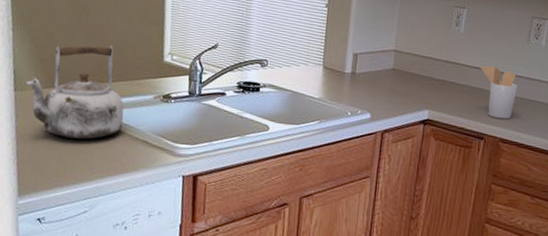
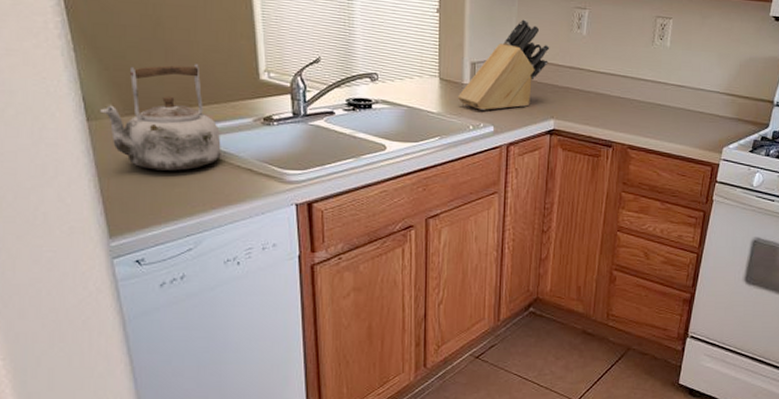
knife block: none [338,16,429,98] -> present [457,19,550,110]
utensil holder: present [479,65,518,120] -> none [604,69,645,125]

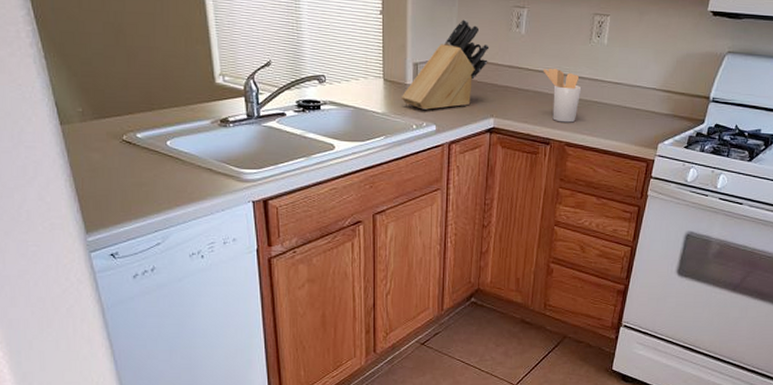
kettle: present [100,64,221,171] -> none [72,69,183,171]
utensil holder: none [604,69,645,125] -> present [542,68,582,123]

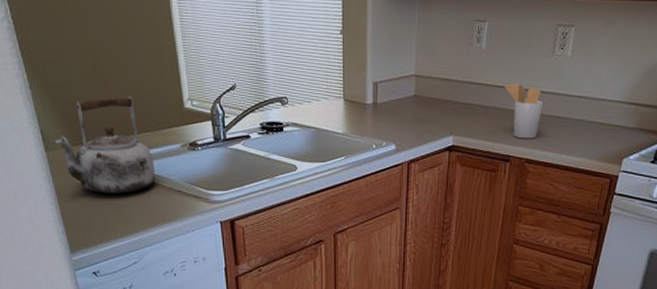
kettle: none [72,69,183,171] -> present [55,96,156,194]
knife block: present [401,19,490,110] -> none [361,36,450,129]

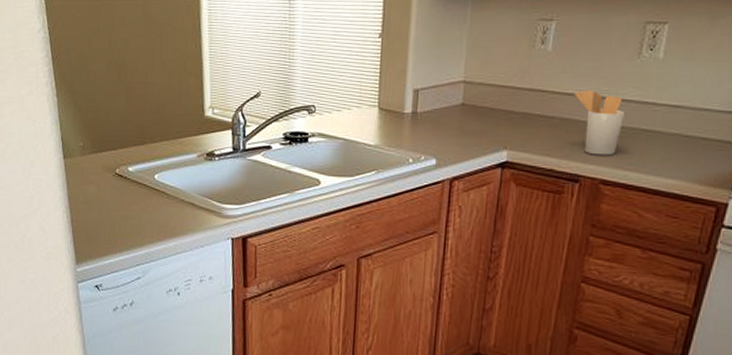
kettle: present [55,96,156,194] -> none [74,103,169,204]

